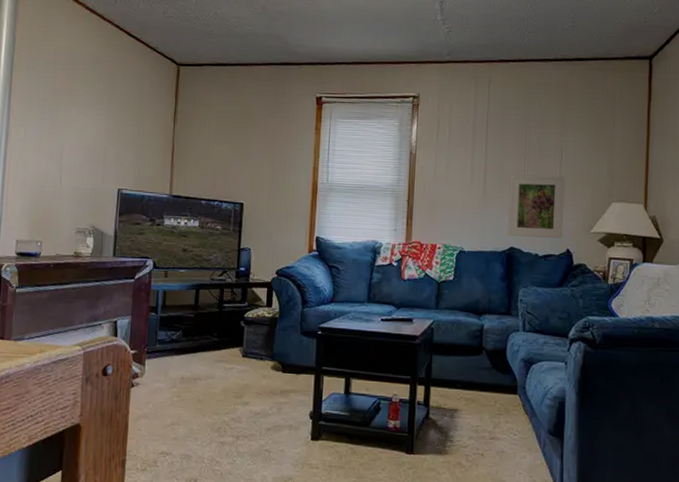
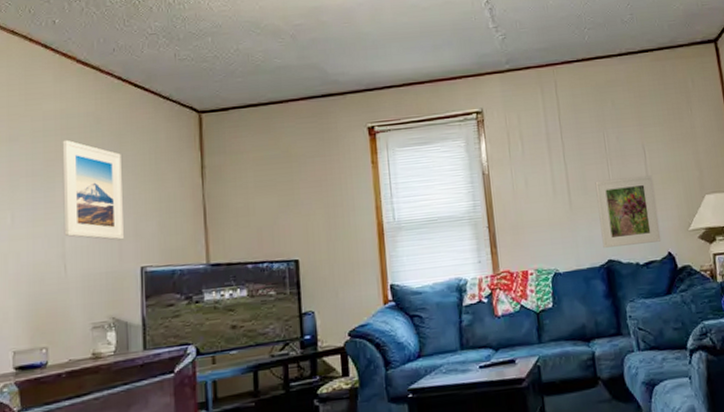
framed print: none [62,74,112,164] -> present [62,139,124,240]

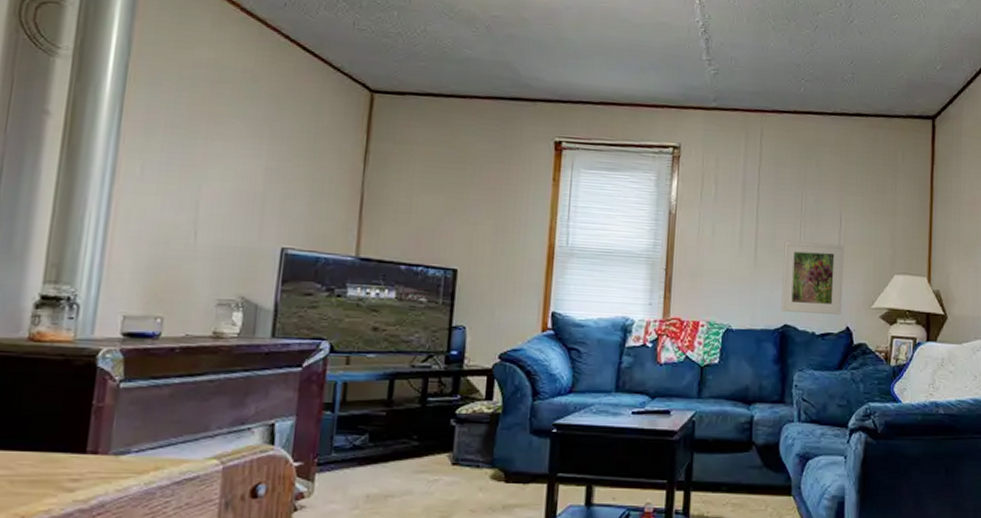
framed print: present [62,139,124,240] -> none [199,93,277,215]

